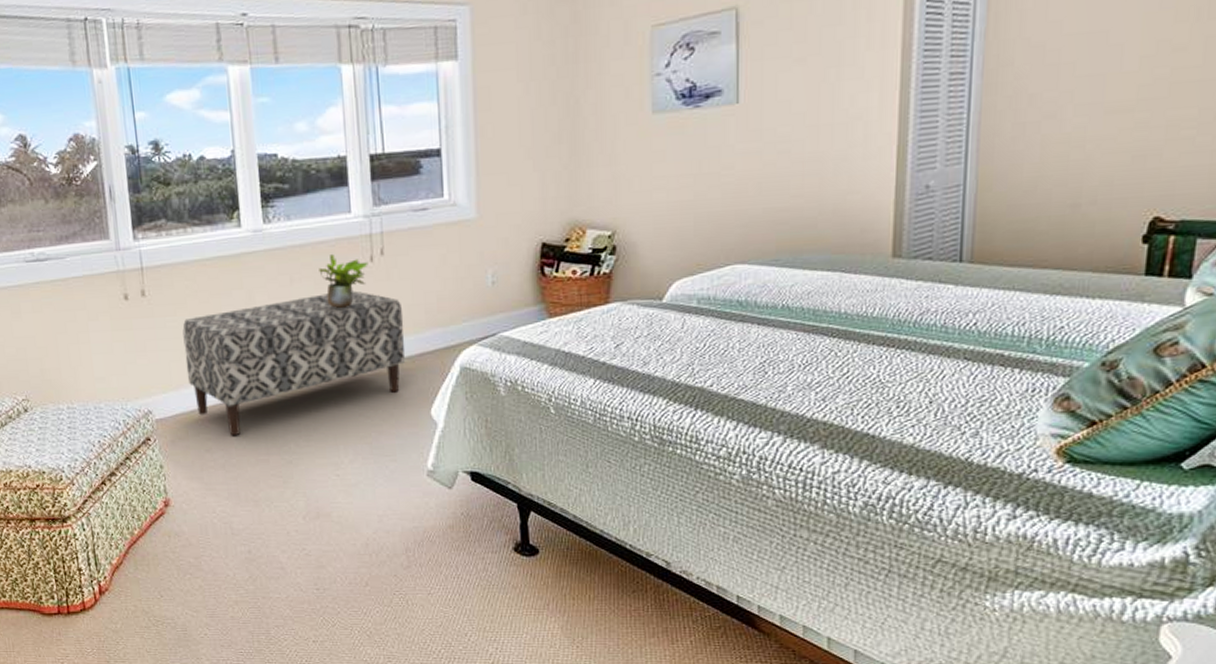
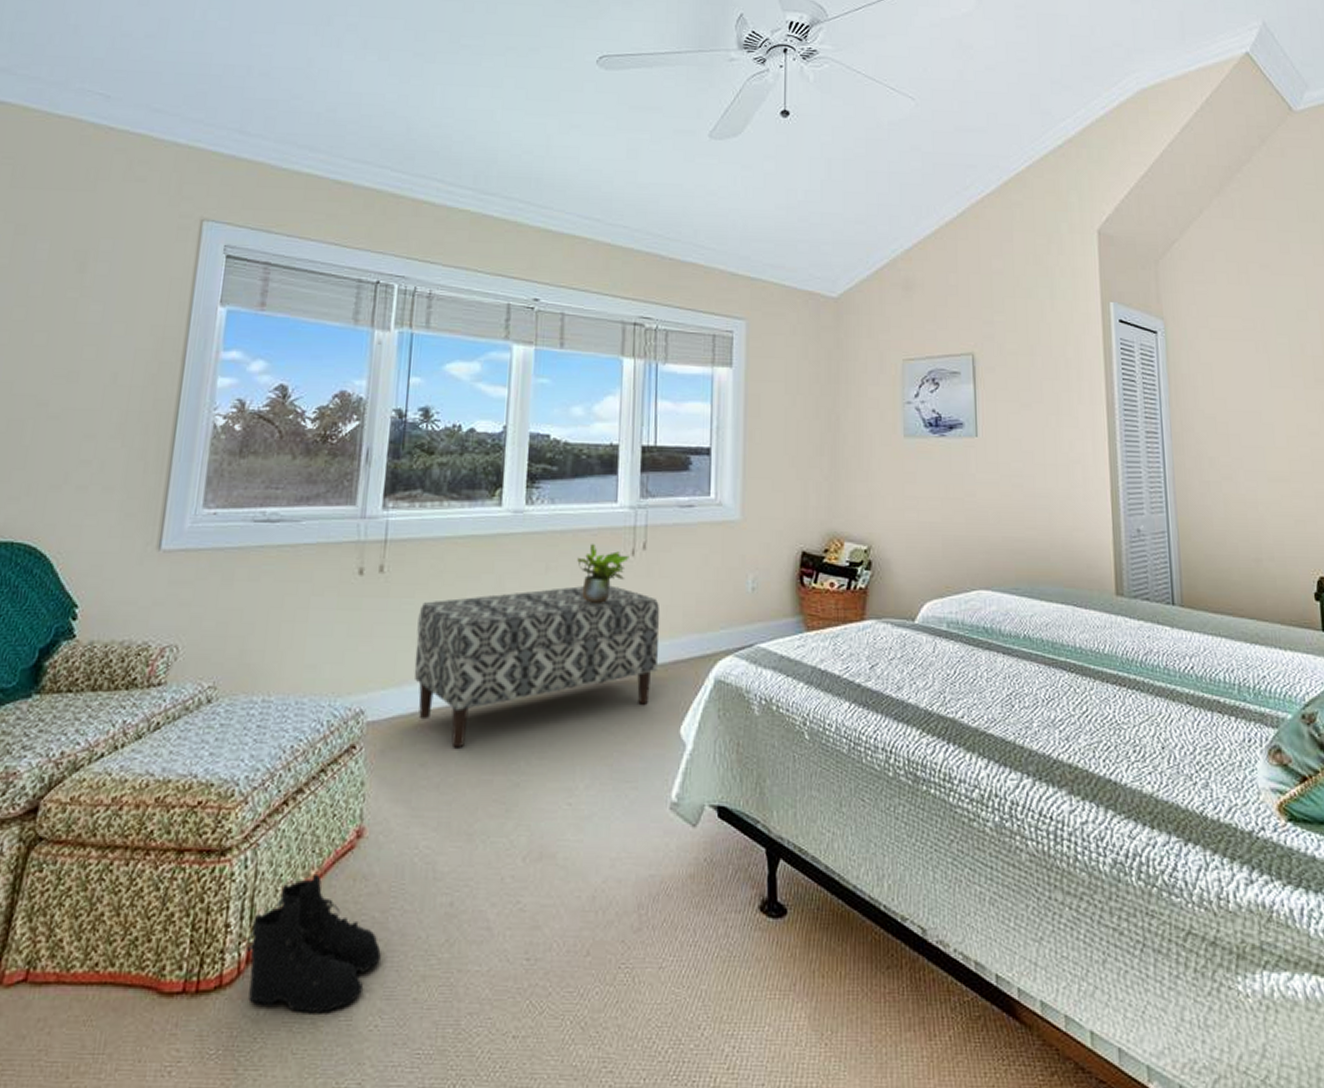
boots: none [97,532,200,628] -> present [247,873,381,1016]

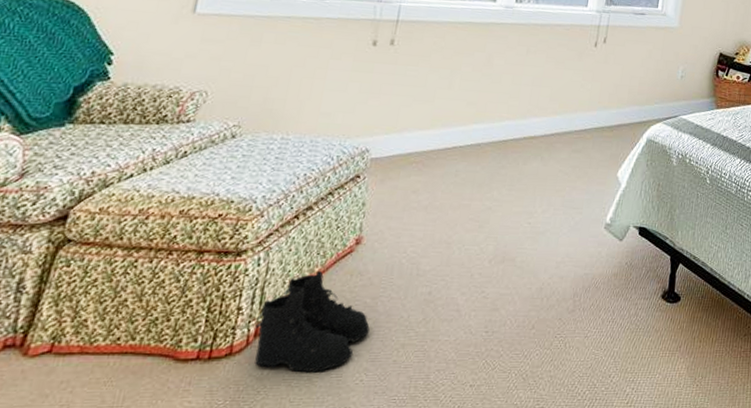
bench: present [413,585,660,748] -> none [412,66,612,181]
potted plant: present [577,544,629,605] -> none [552,36,593,81]

